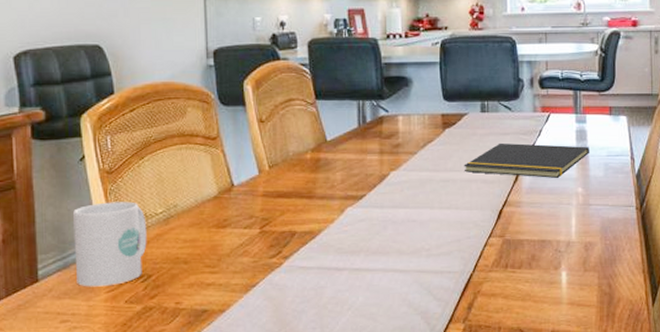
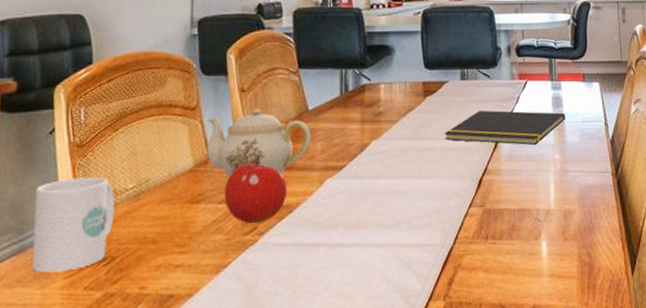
teapot: none [229,139,331,205] -> present [206,109,312,178]
fruit: none [249,183,310,248] -> present [224,155,288,224]

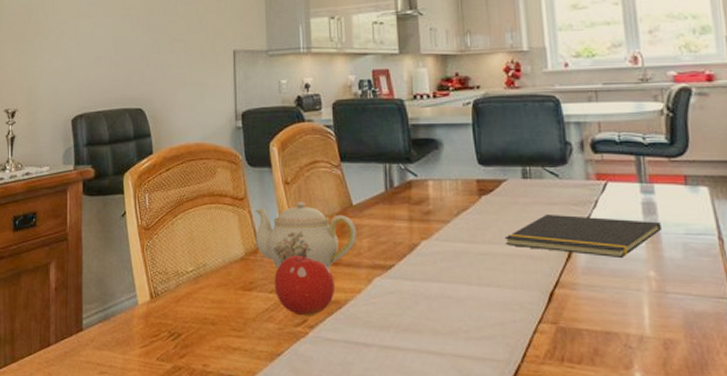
mug: present [32,177,115,273] -> none [113,257,178,342]

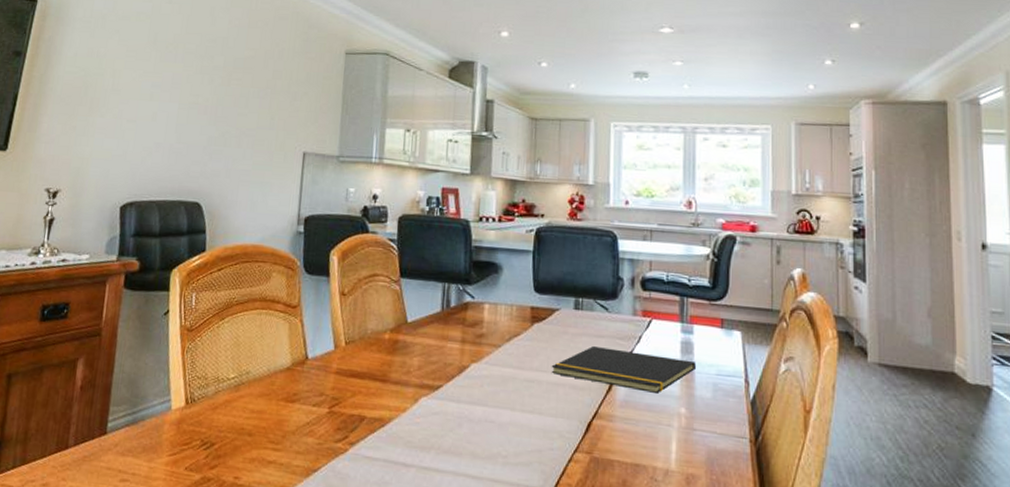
teapot: present [255,202,357,269] -> none [304,314,409,385]
fruit: present [274,248,336,316] -> none [318,362,381,433]

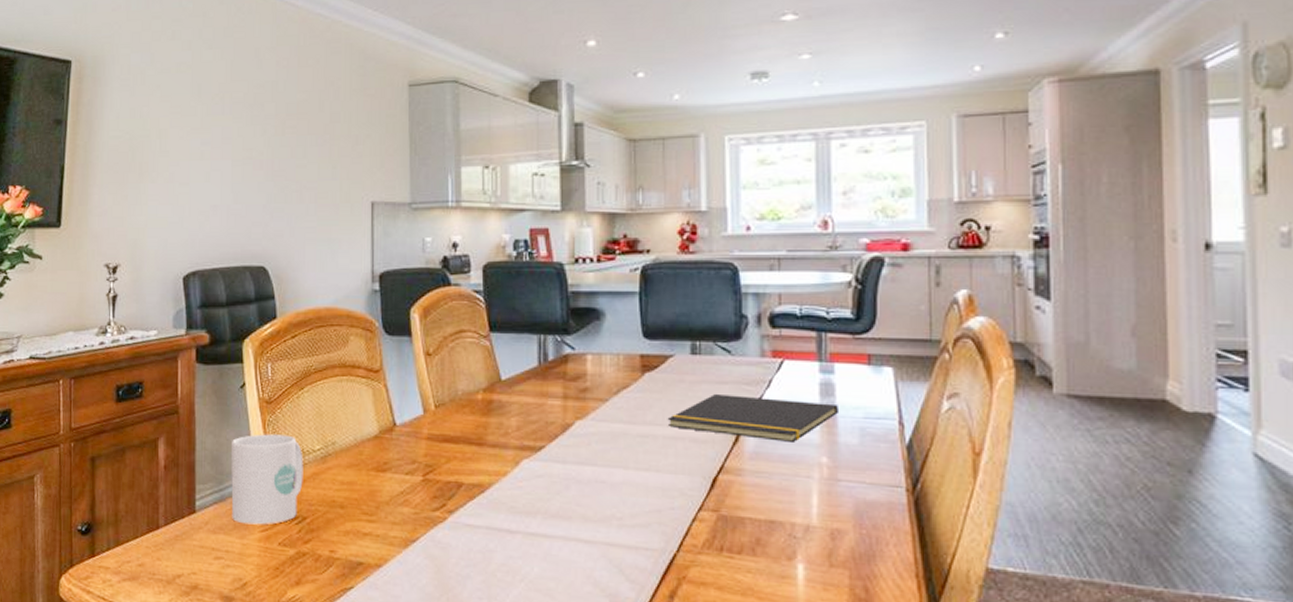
mug: none [142,360,218,449] -> present [231,434,303,525]

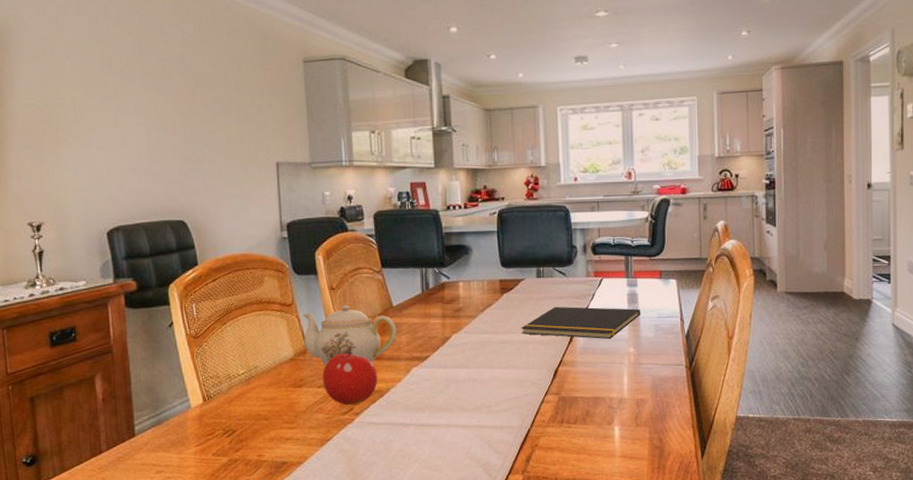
mug: present [231,434,303,525] -> none [163,363,231,441]
teapot: none [391,375,505,449] -> present [303,305,397,366]
fruit: none [411,426,479,500] -> present [322,346,378,406]

